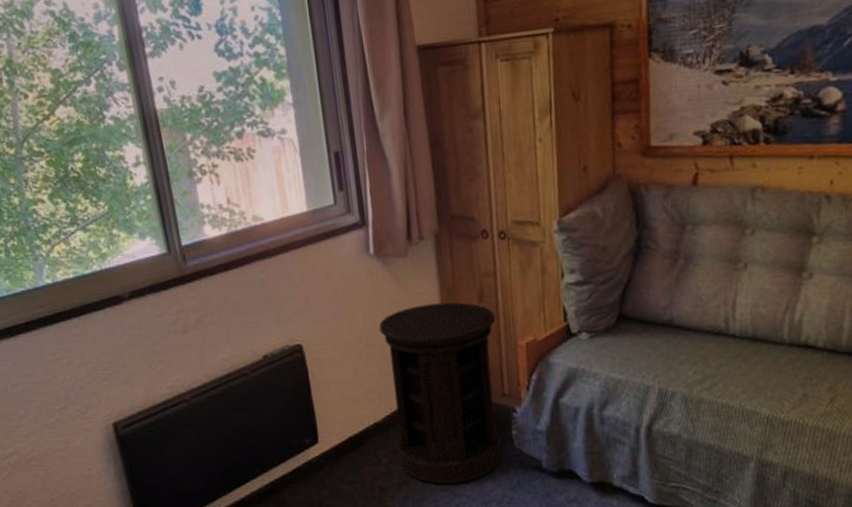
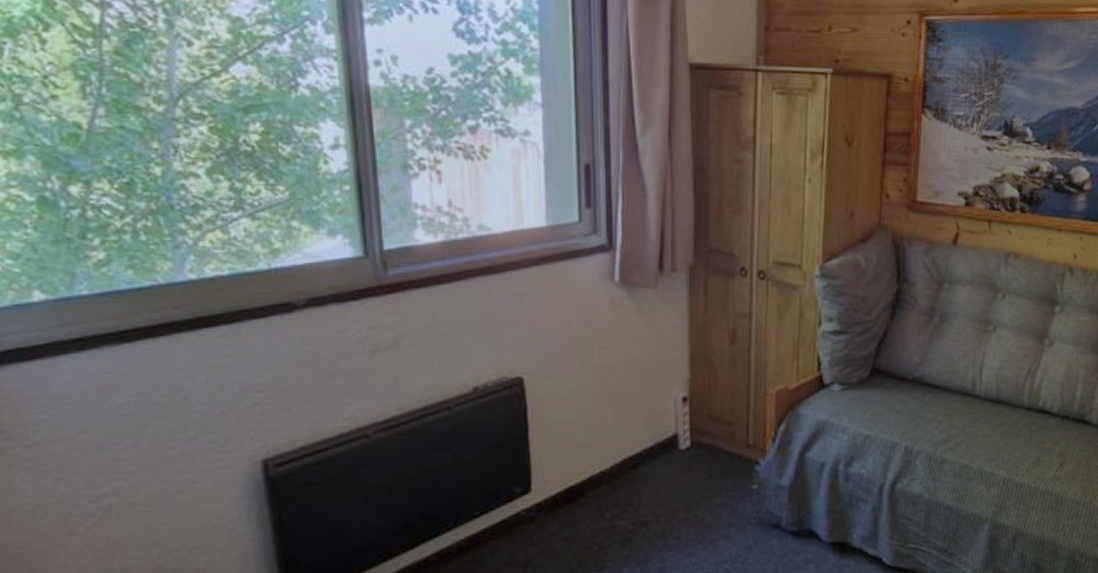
side table: present [379,302,502,484] -> none [616,342,747,542]

